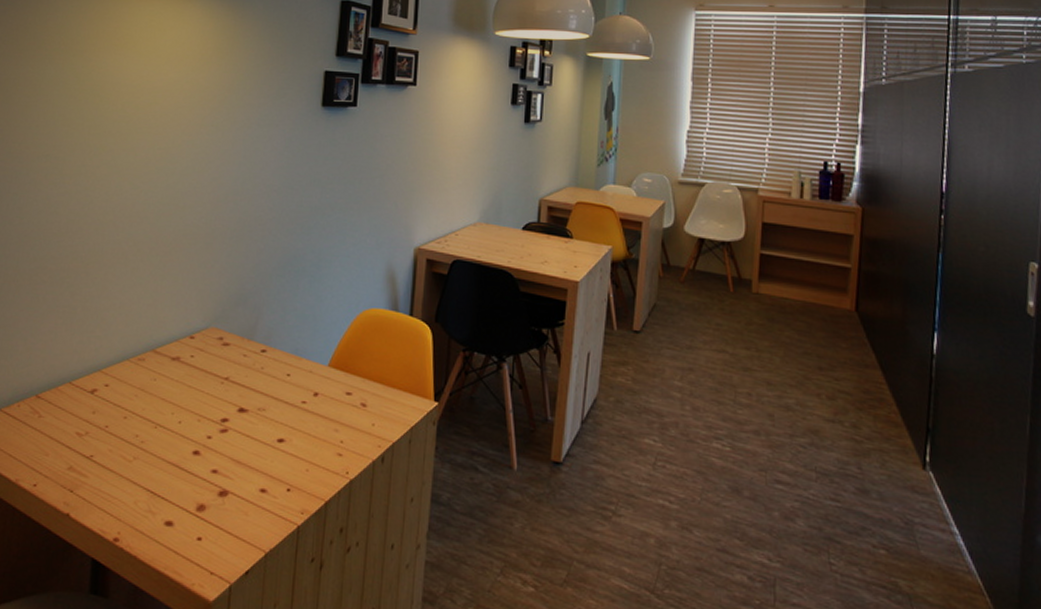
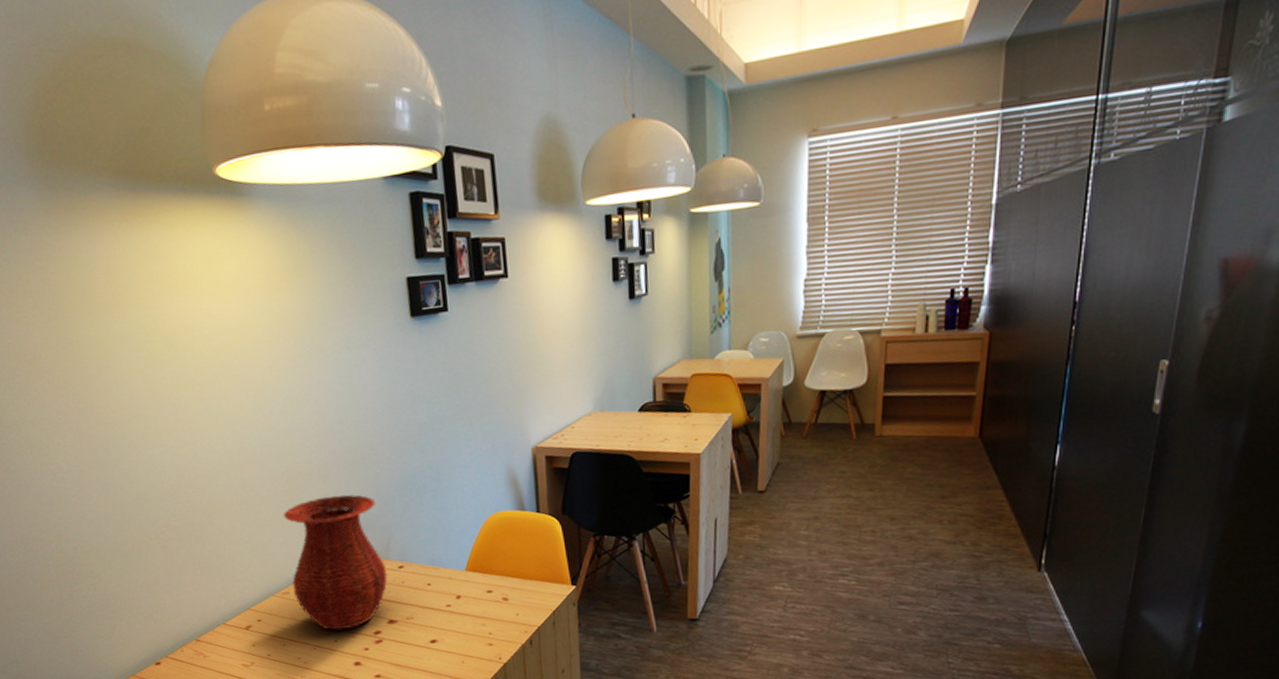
vase: none [149,264,253,411] -> present [283,494,388,631]

